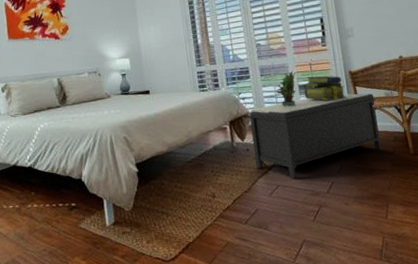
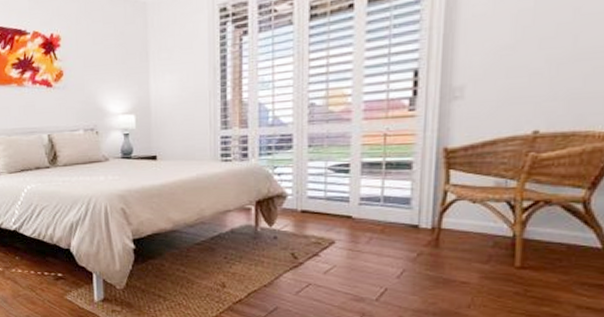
bench: present [248,93,382,179] -> none [282,178,478,279]
potted plant: present [276,71,296,107] -> none [328,143,361,189]
stack of books: present [304,76,346,101] -> none [368,151,433,186]

